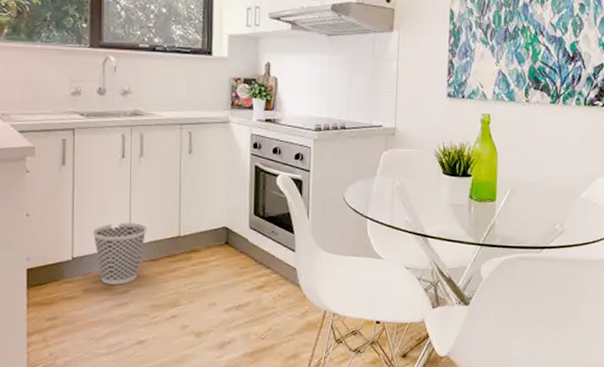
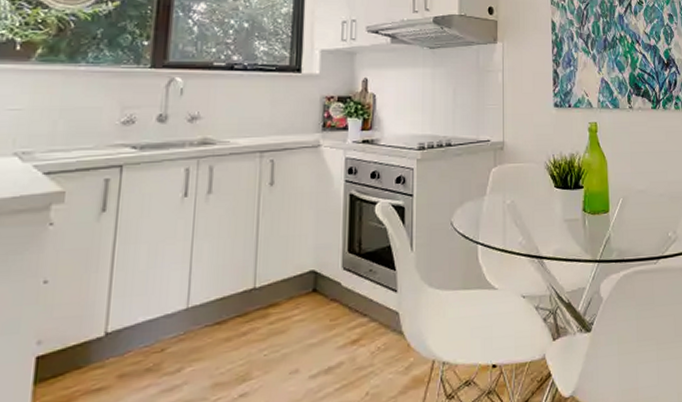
wastebasket: present [92,222,147,285] -> none [136,277,213,364]

